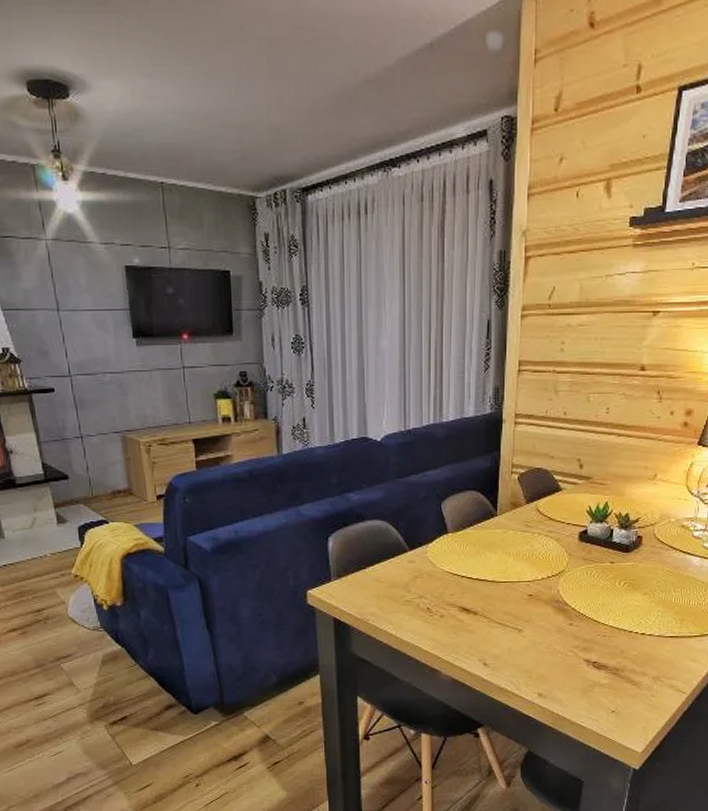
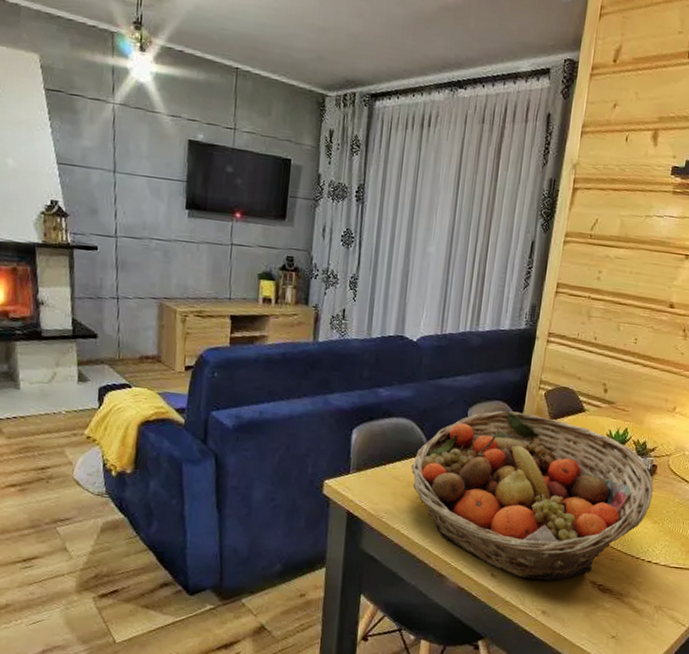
fruit basket: none [390,499,641,665] -> present [410,410,654,581]

